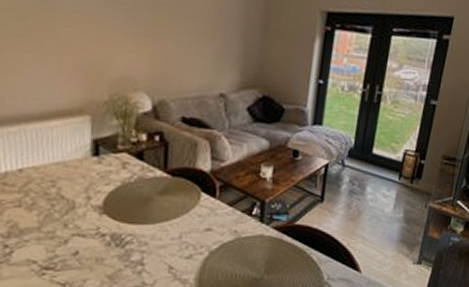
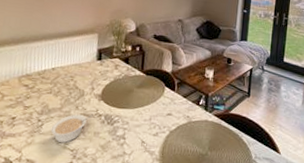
legume: none [26,234,93,276] -> present [50,114,93,144]

